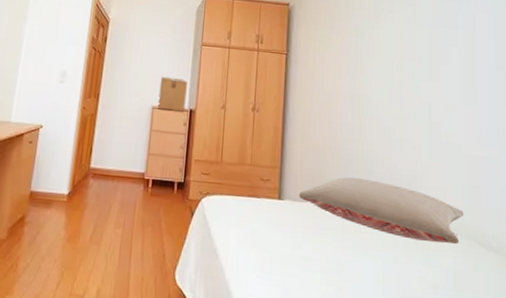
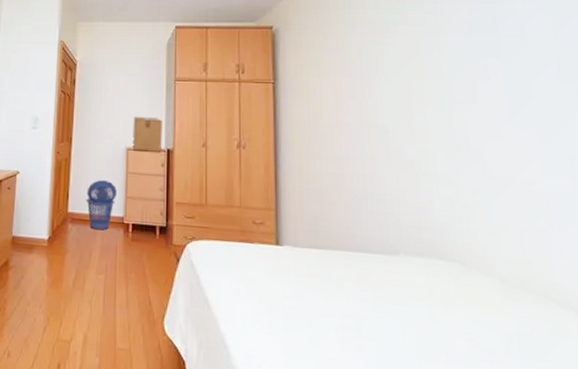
laundry basket: none [109,136,140,186] -> present [86,179,117,231]
pillow: present [298,177,464,245] -> none [300,219,527,302]

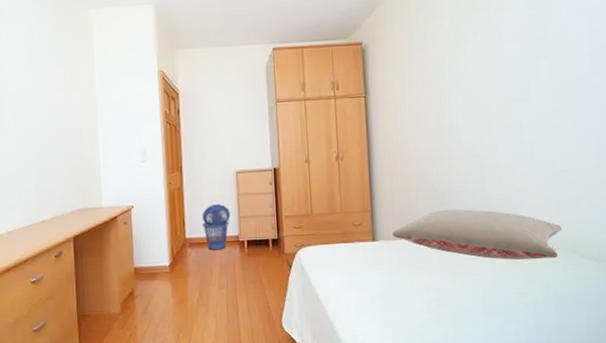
box: present [132,116,163,153] -> none [239,139,269,174]
pillow: none [300,219,527,302] -> present [392,209,562,260]

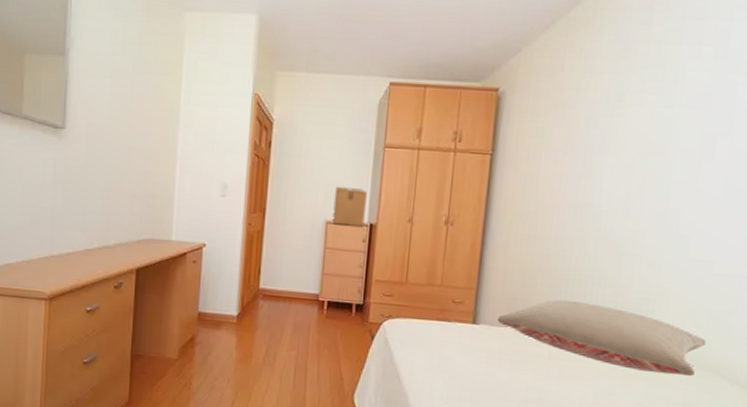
laundry basket: present [202,203,230,251] -> none [279,254,313,308]
box: none [239,139,269,174] -> present [332,186,368,228]

